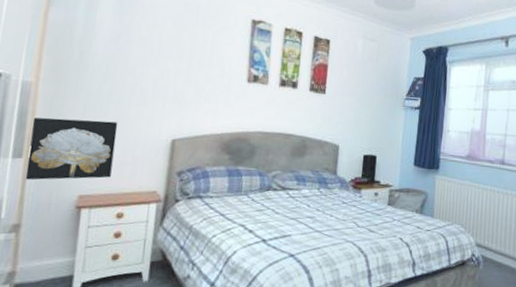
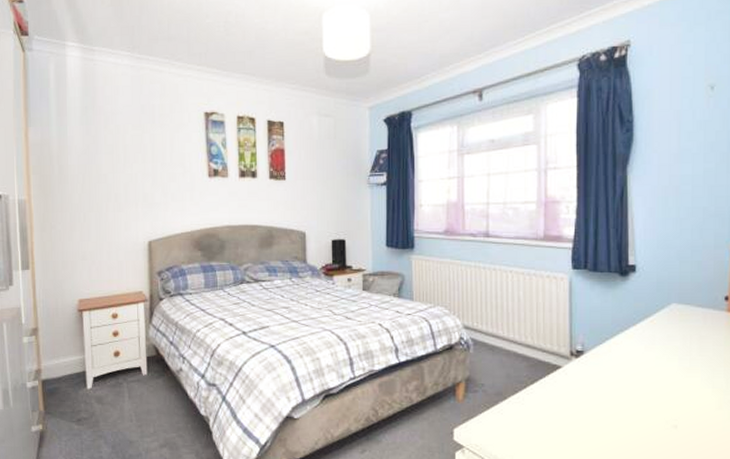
wall art: present [25,117,118,181] -> none [32,229,102,289]

